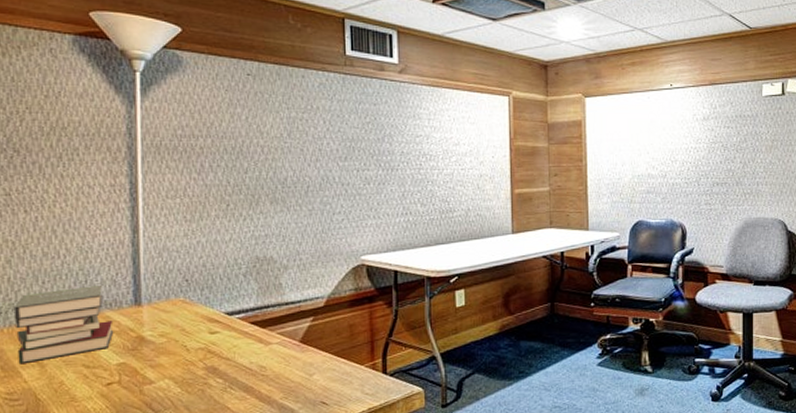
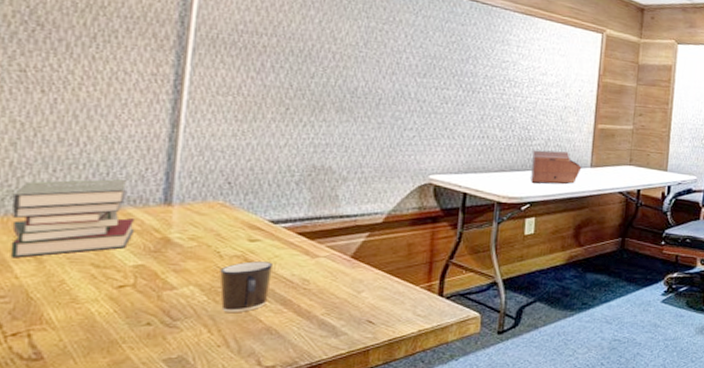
mug: none [189,352,233,403] -> present [219,261,273,314]
sewing box: none [455,220,504,255] -> present [531,150,582,184]

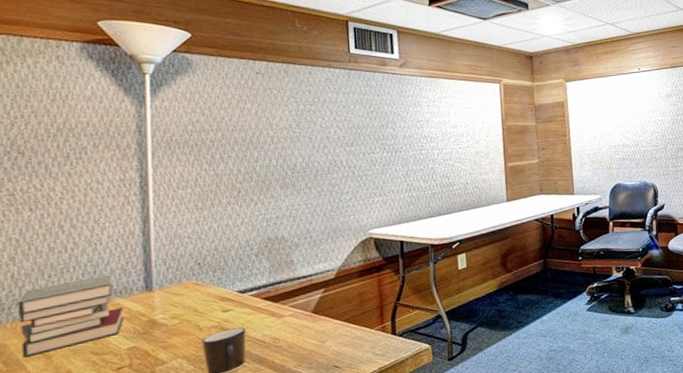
sewing box: present [531,150,582,184] -> none [455,191,500,223]

